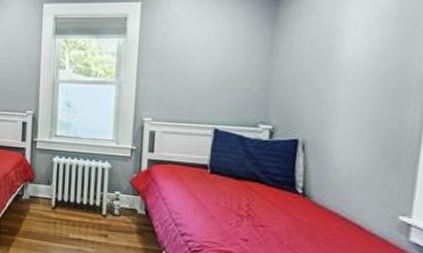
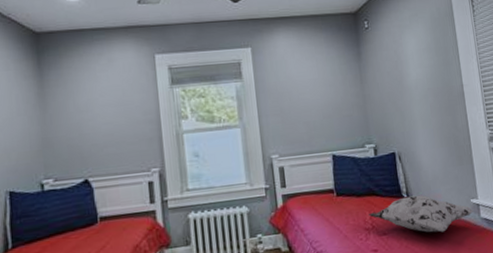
decorative pillow: none [246,192,400,244] -> present [369,195,474,233]

